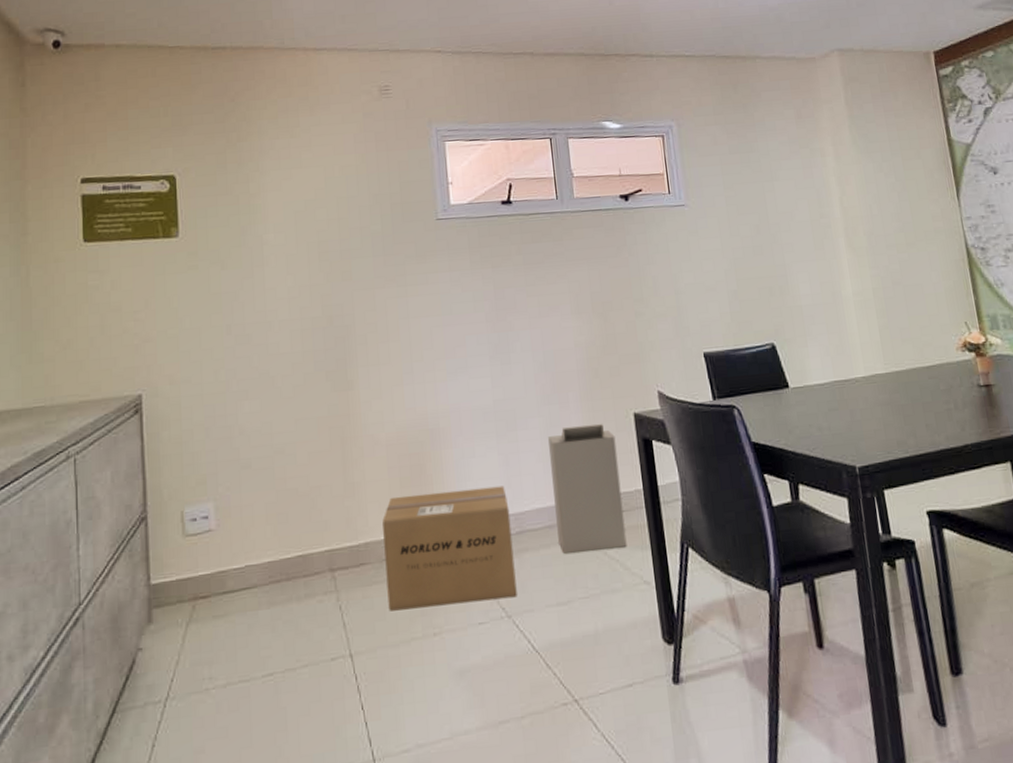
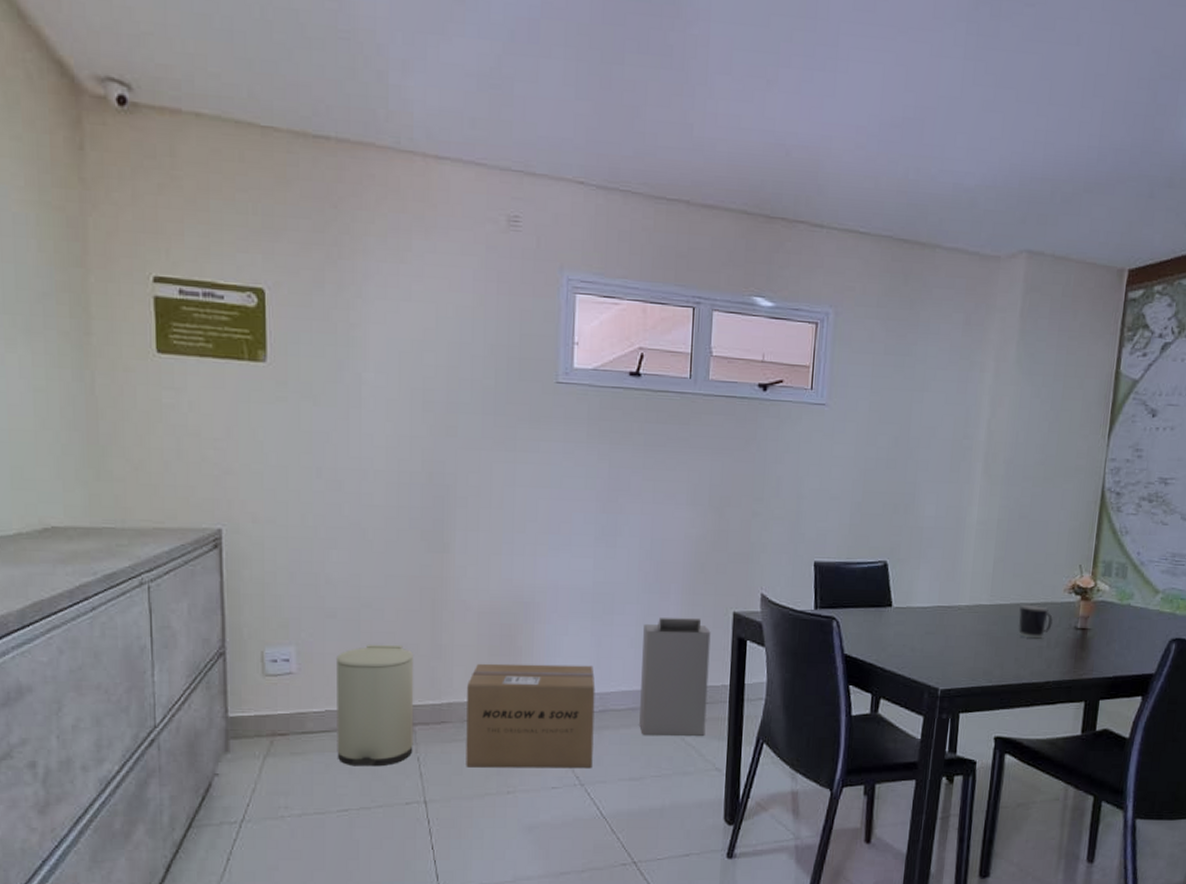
pedal bin: none [252,487,334,624] -> present [335,644,414,767]
mug: none [916,367,954,402] -> present [1018,604,1053,639]

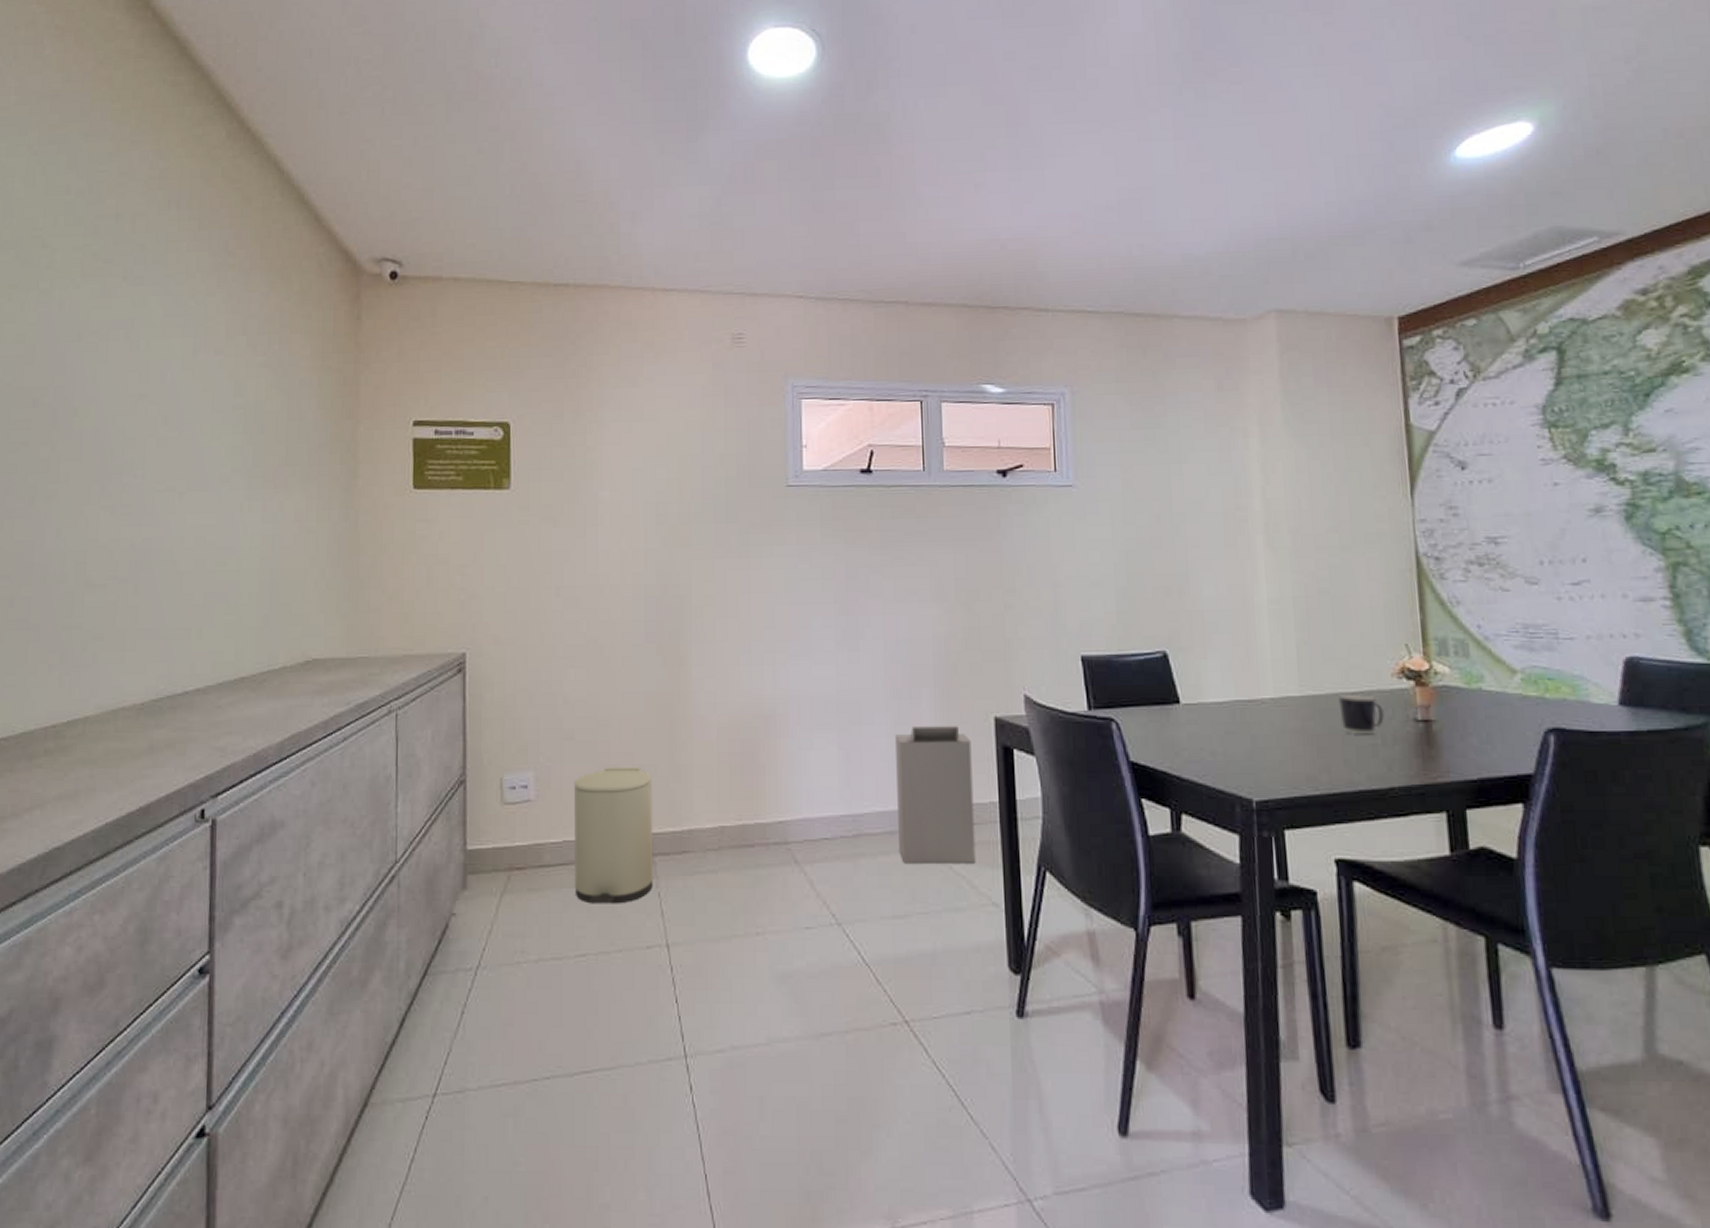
box: present [466,663,596,769] -> none [709,783,849,905]

